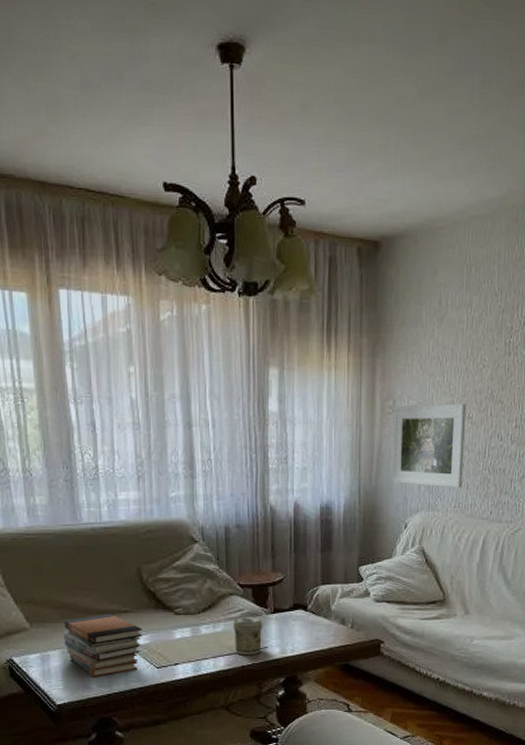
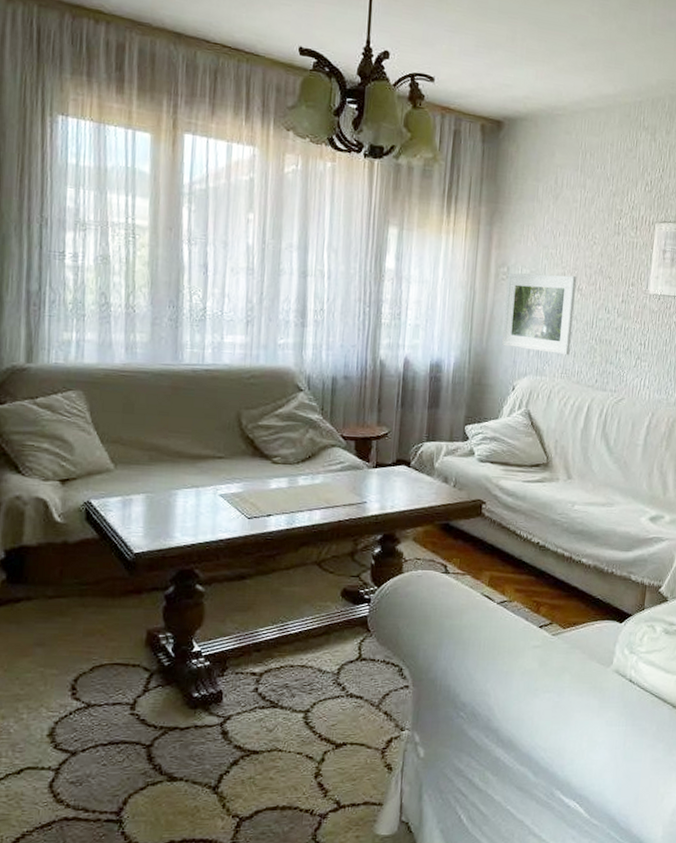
book stack: present [63,613,143,677] -> none [149,458,237,526]
jar: present [233,616,262,656] -> none [332,469,363,510]

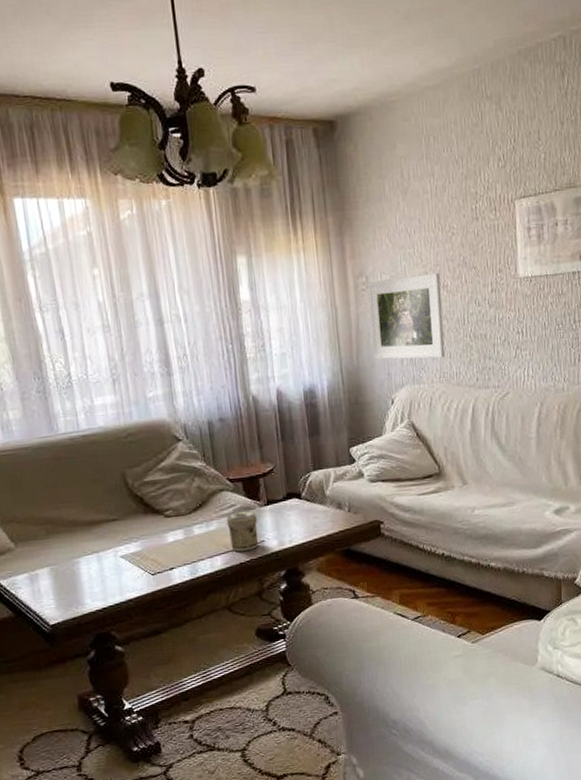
jar: none [332,469,363,510] -> present [226,510,259,552]

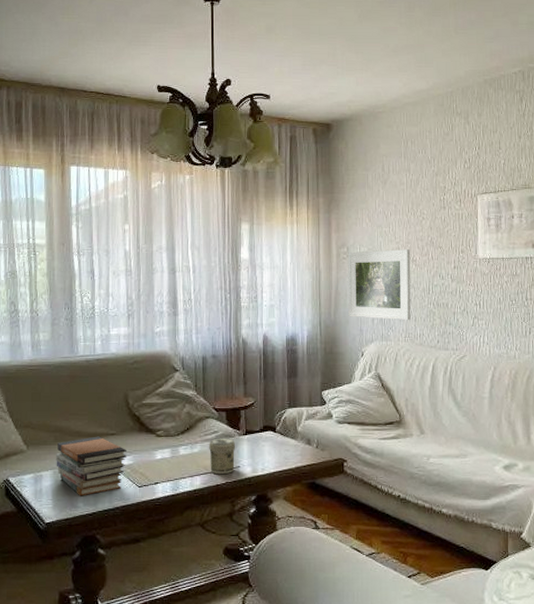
book stack: none [50,523,135,592] -> present [56,436,128,496]

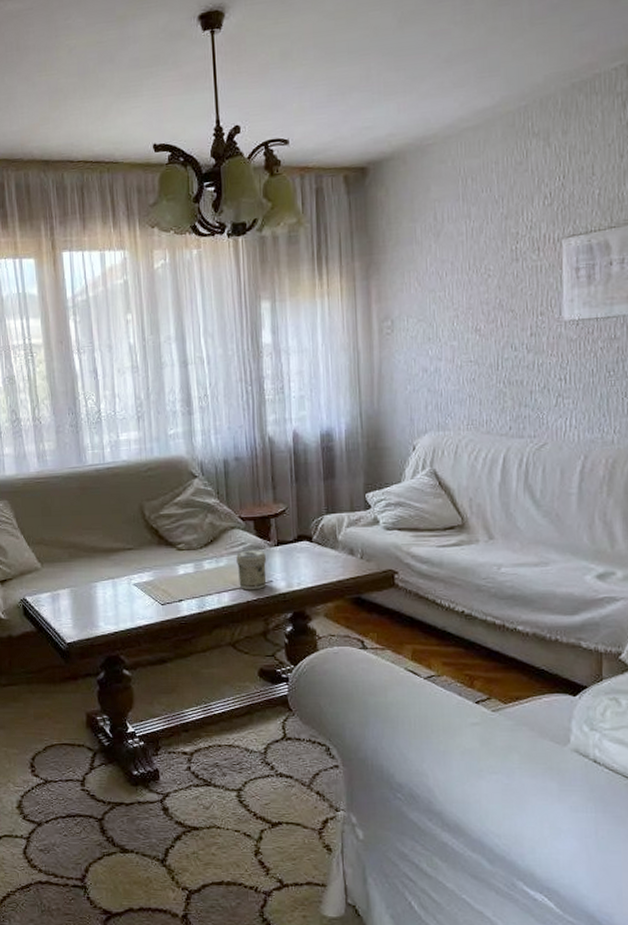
book stack: present [56,436,128,496] -> none [72,551,147,615]
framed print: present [348,248,411,321] -> none [393,315,475,405]

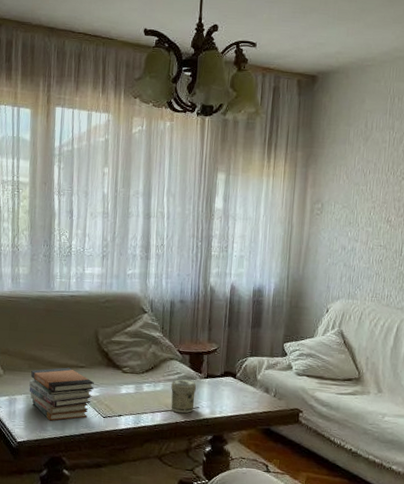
book stack: none [72,551,147,615] -> present [29,367,95,421]

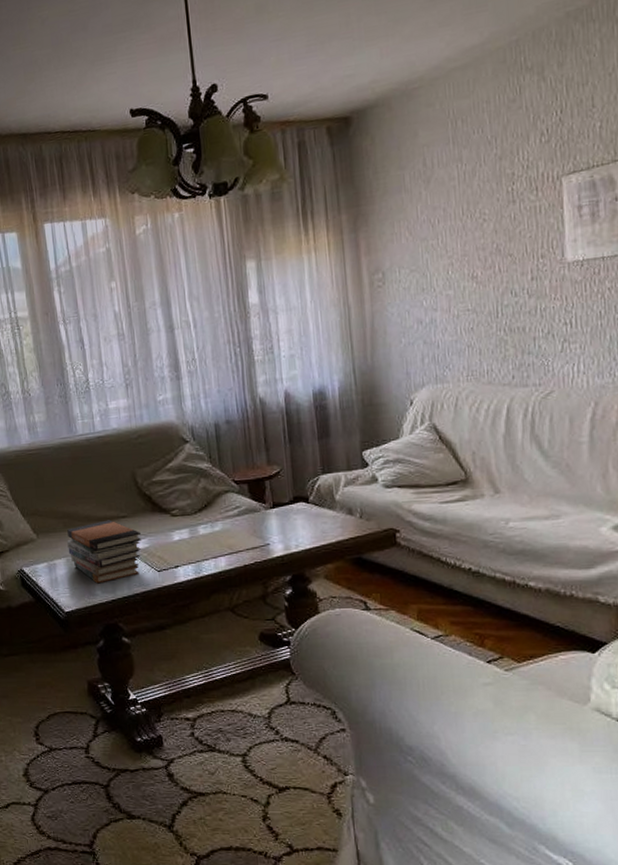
jar: present [171,379,196,414] -> none [231,513,264,554]

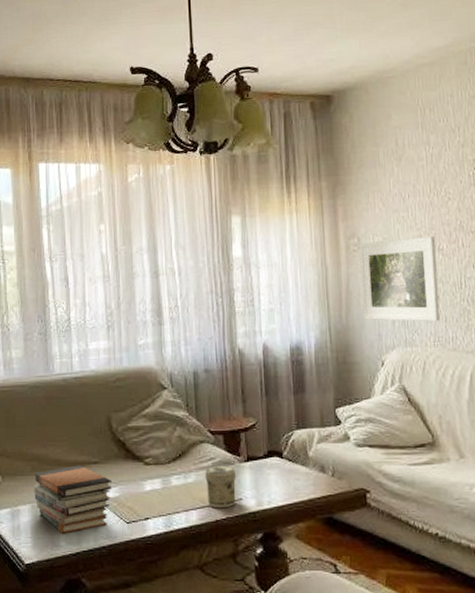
jar: none [231,513,264,554] -> present [205,465,236,509]
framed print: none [384,262,474,359] -> present [359,235,440,322]

